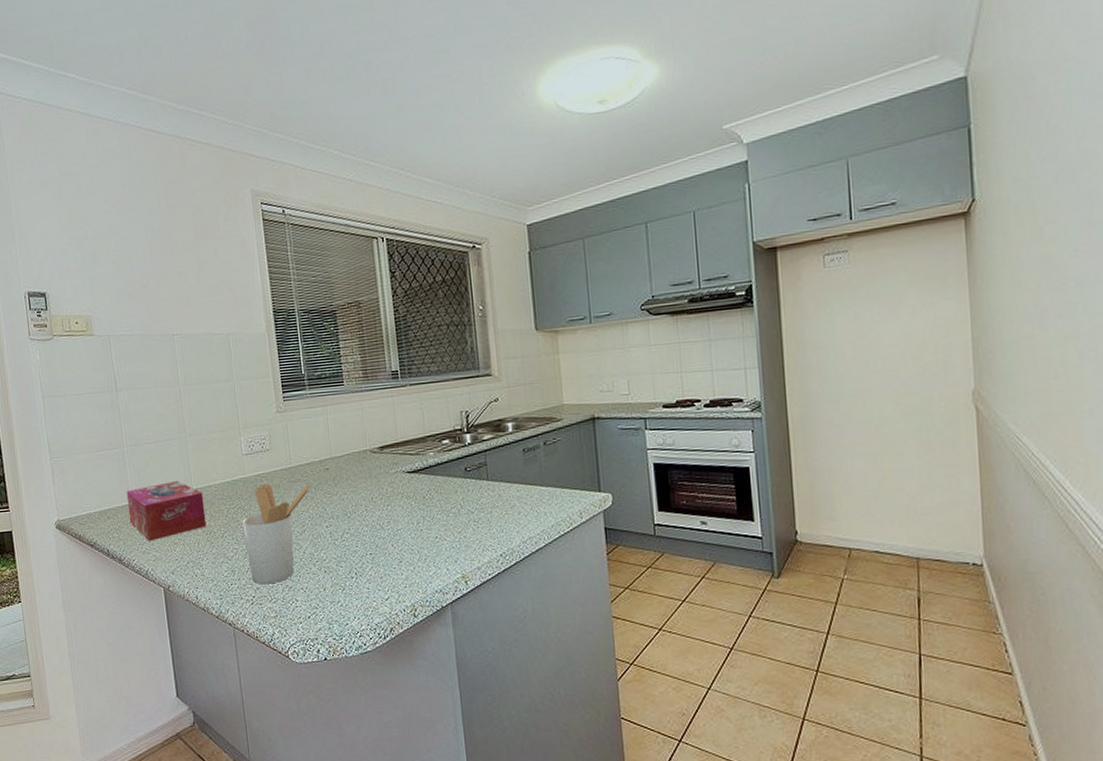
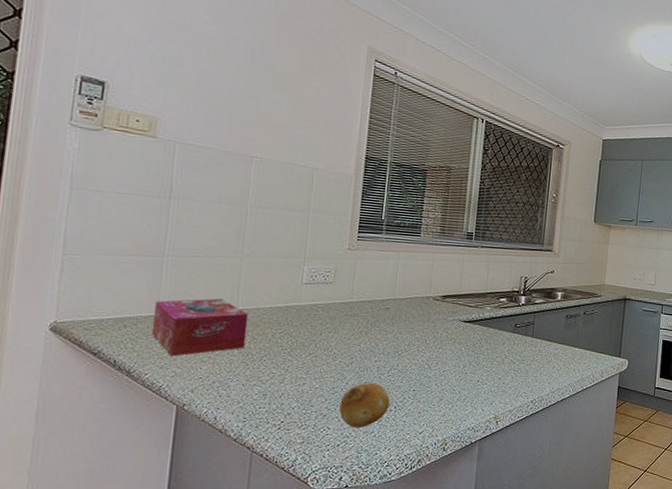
utensil holder: present [242,483,311,585] -> none [283,314,367,411]
fruit: none [301,549,350,598] -> present [339,382,390,428]

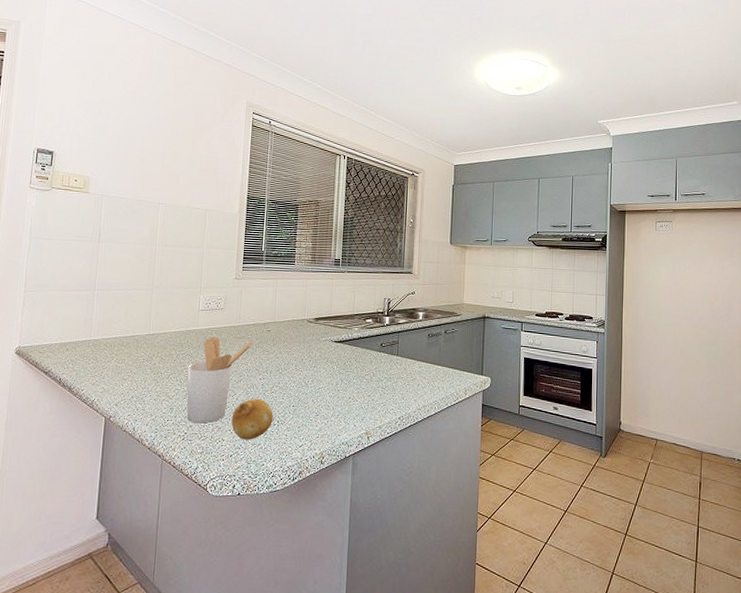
tissue box: present [151,298,249,357] -> none [86,325,158,375]
utensil holder: none [283,314,367,411] -> present [186,337,252,424]

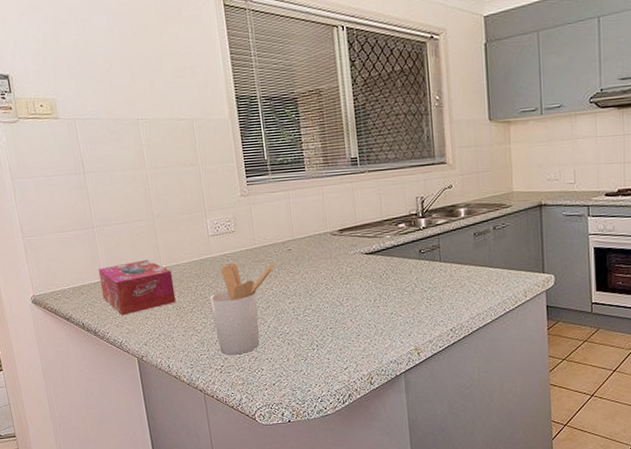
tissue box: none [86,325,158,375] -> present [98,260,176,316]
fruit: present [231,398,273,440] -> none [266,323,312,367]

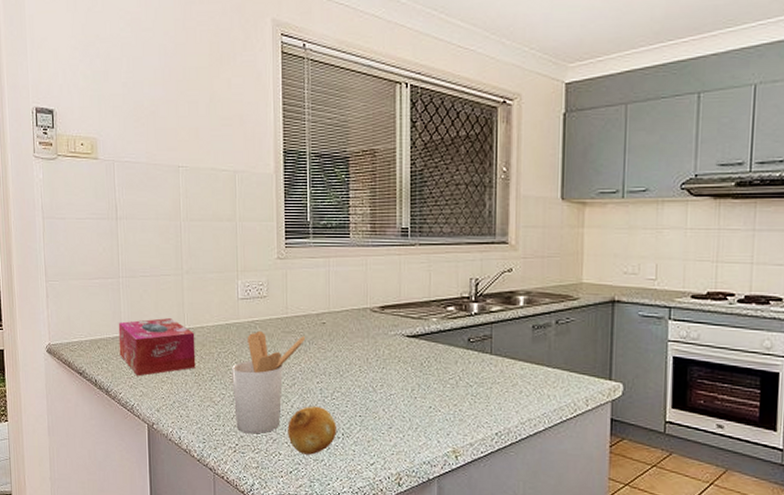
fruit: none [266,323,312,367] -> present [287,405,337,455]

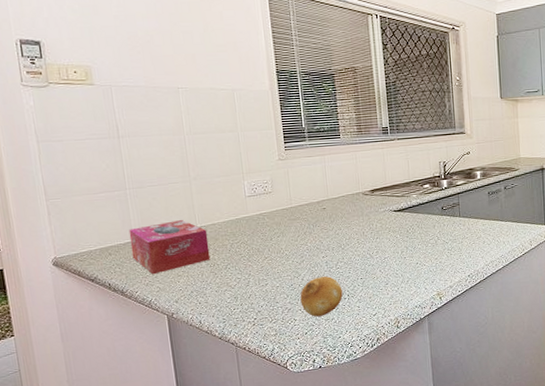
utensil holder: present [232,331,305,434] -> none [245,221,309,308]

